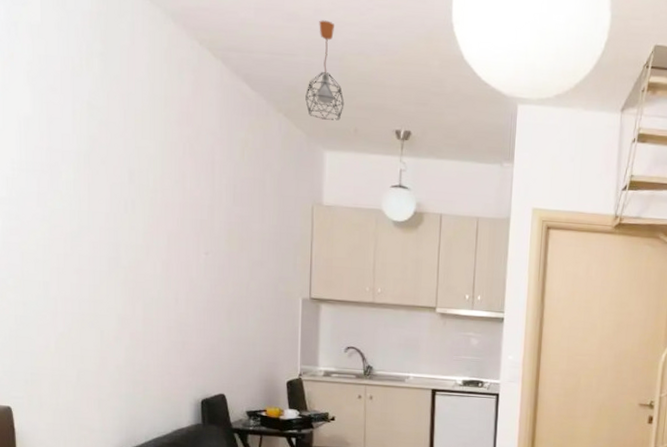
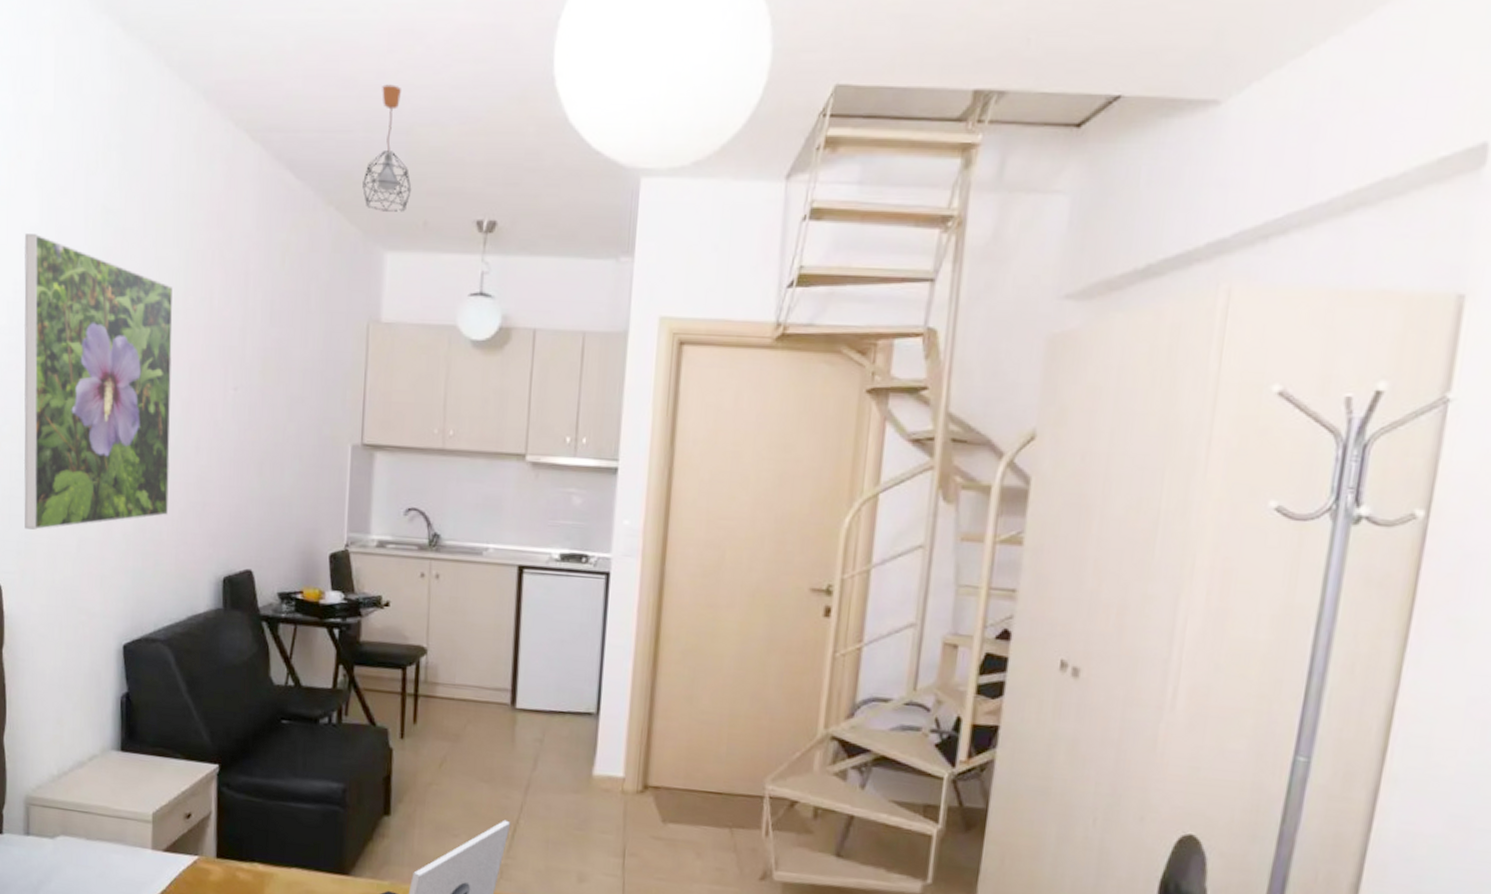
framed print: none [20,122,153,363] -> present [24,234,173,530]

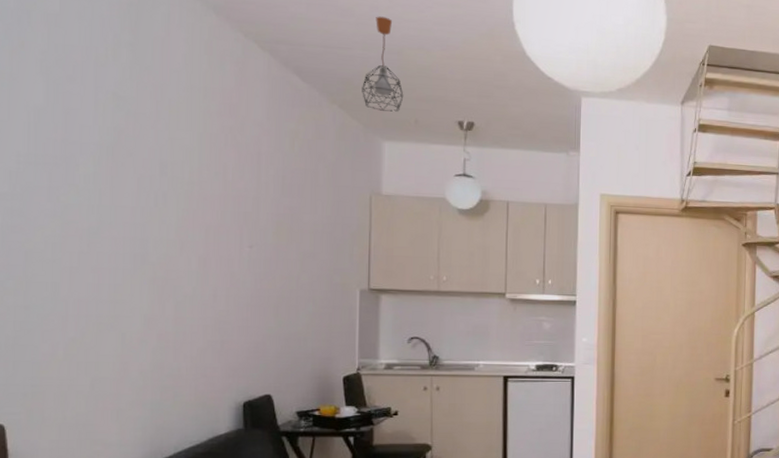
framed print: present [24,234,173,530] -> none [28,113,188,373]

